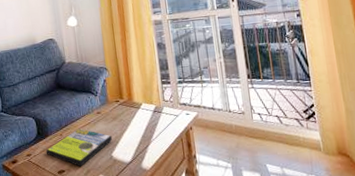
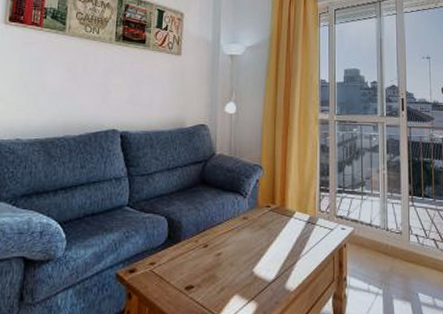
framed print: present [45,128,113,167] -> none [174,235,257,283]

